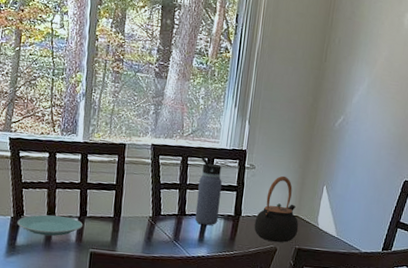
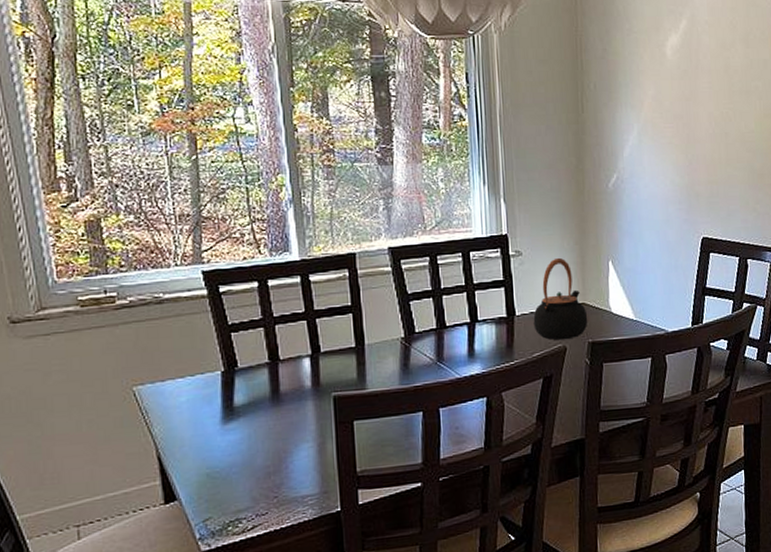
plate: present [17,214,83,237] -> none [230,357,318,388]
water bottle: present [195,155,222,226] -> none [451,250,487,336]

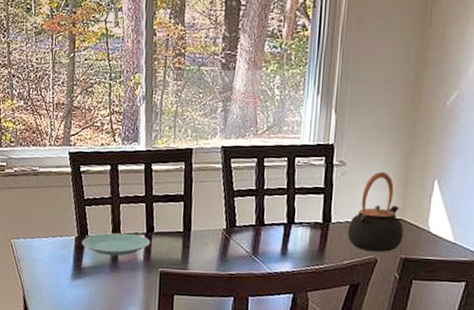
plate: none [230,357,318,388] -> present [82,232,151,256]

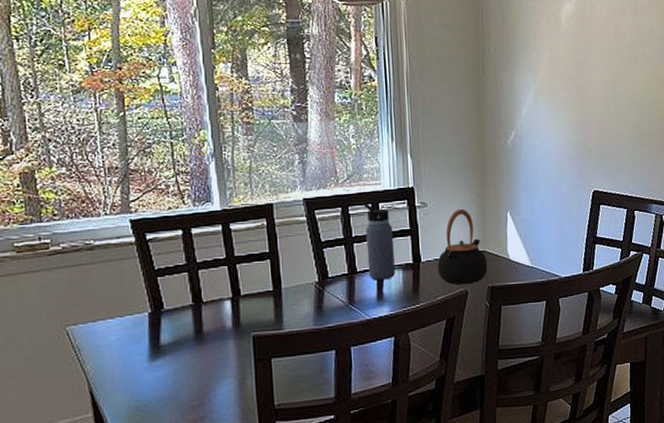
plate: present [82,232,151,256] -> none [157,300,239,328]
water bottle: none [275,154,306,236] -> present [362,201,395,280]

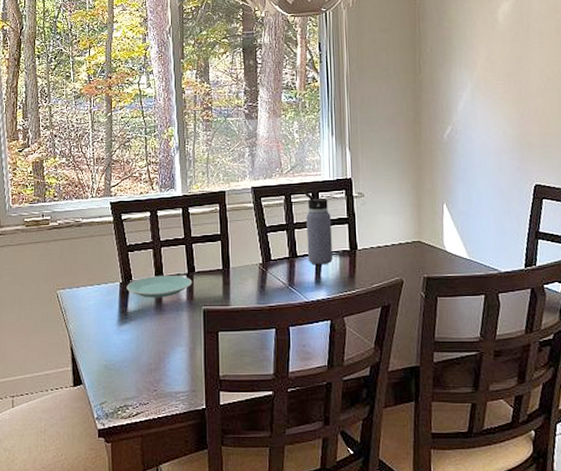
plate: none [157,300,239,328] -> present [126,275,193,298]
teapot: present [437,208,488,285] -> none [373,199,424,274]

